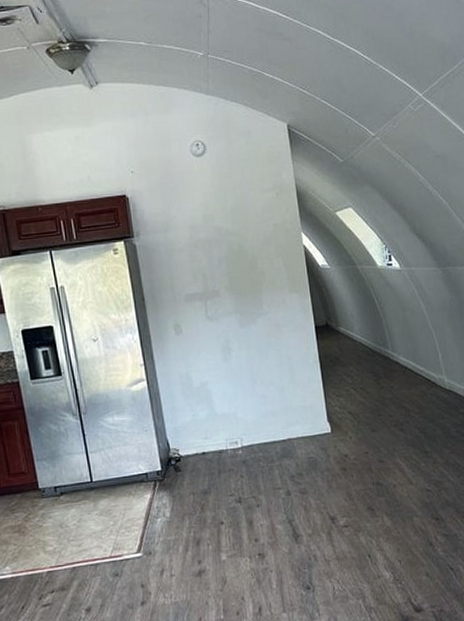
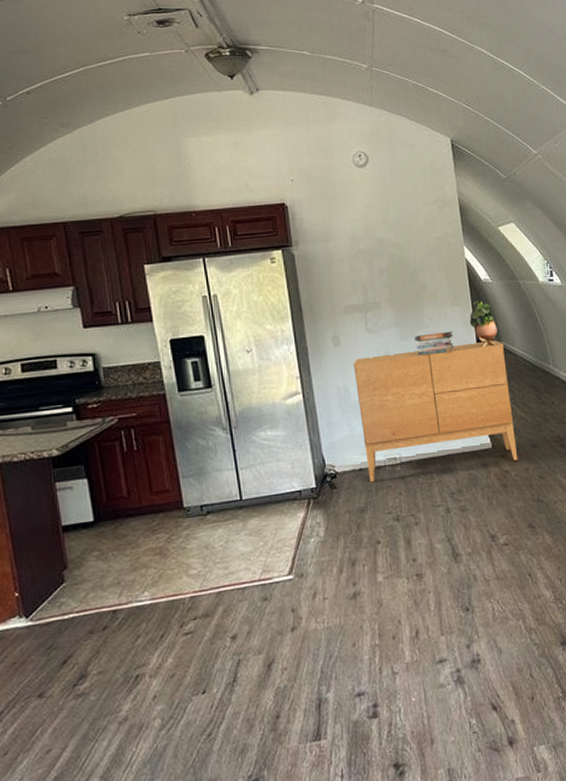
sideboard: none [194,326,358,466] -> present [353,340,518,483]
book stack: none [253,317,294,343] -> present [414,330,456,356]
potted plant: none [307,287,336,333] -> present [469,301,497,348]

